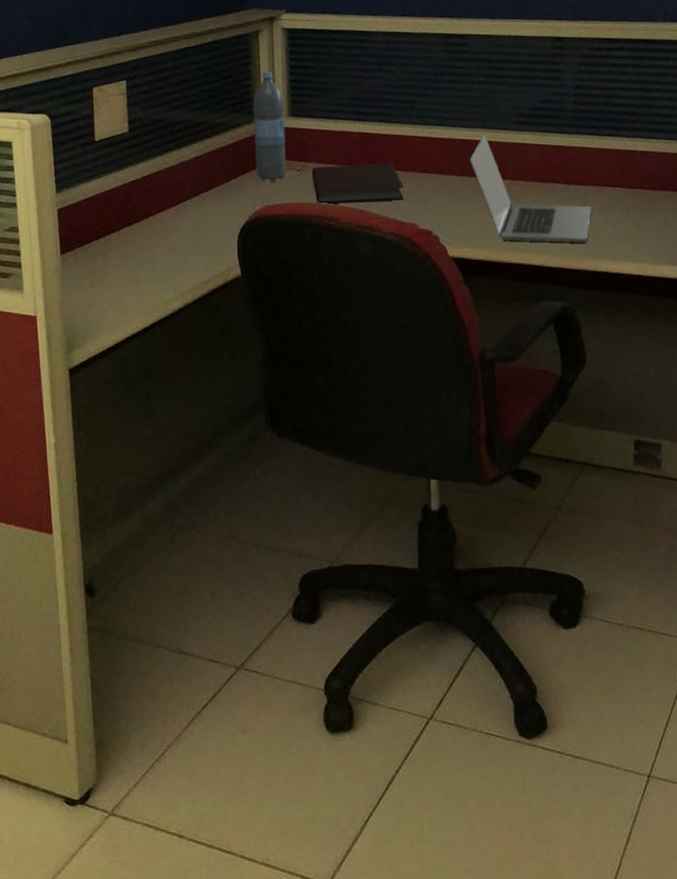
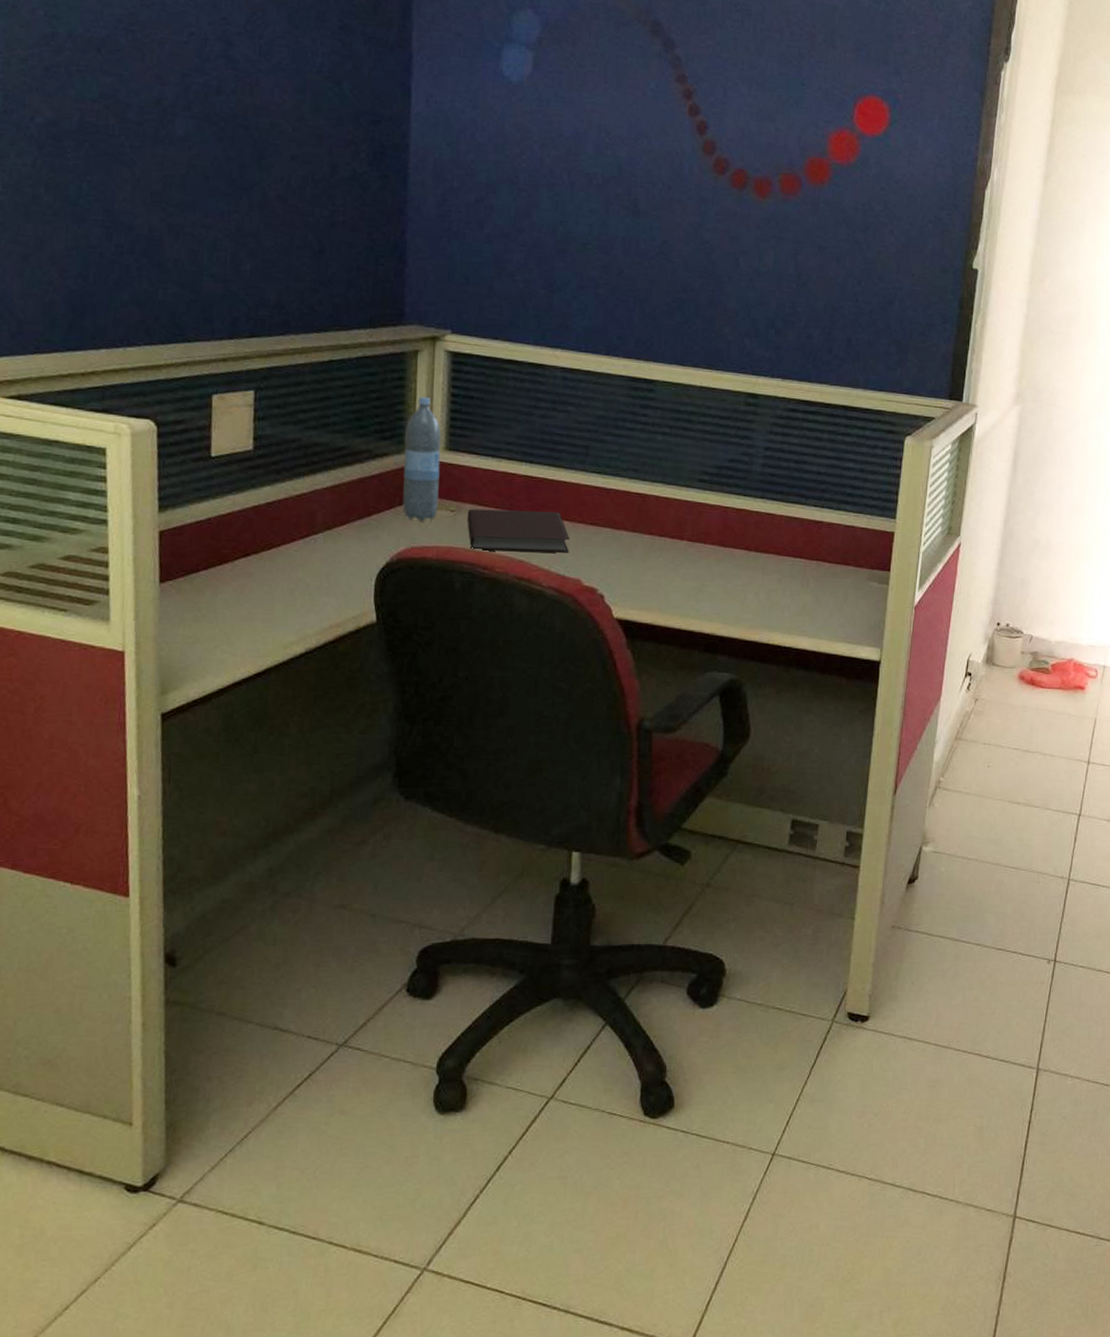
laptop: present [469,135,592,243] -> none [644,490,770,614]

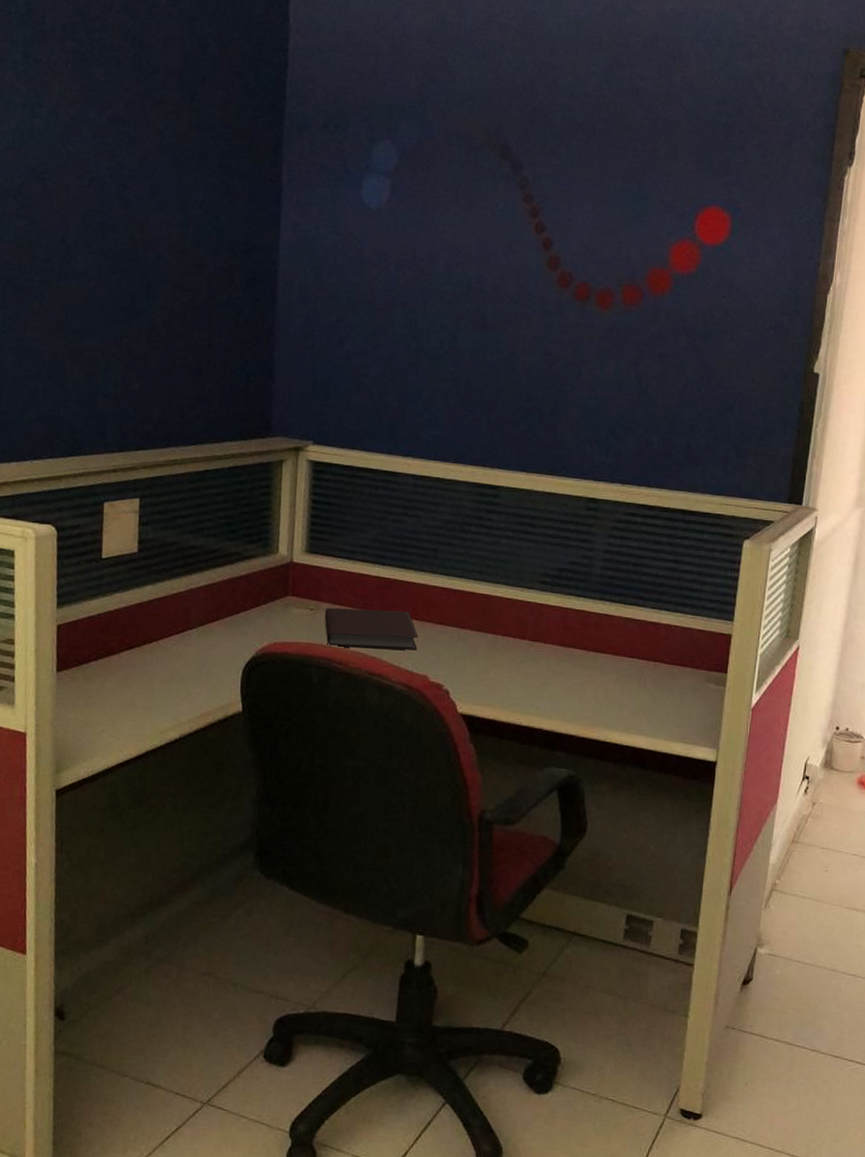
water bottle: present [402,397,442,521] -> none [267,503,303,619]

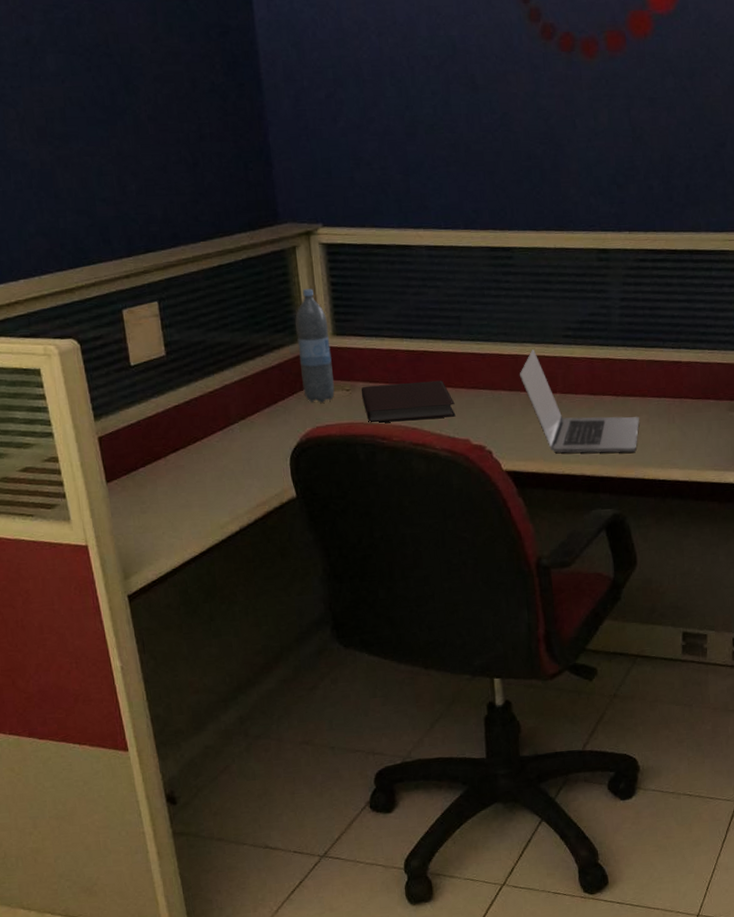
water bottle: none [267,503,303,619] -> present [295,289,335,403]
laptop: none [488,591,608,712] -> present [519,349,639,453]

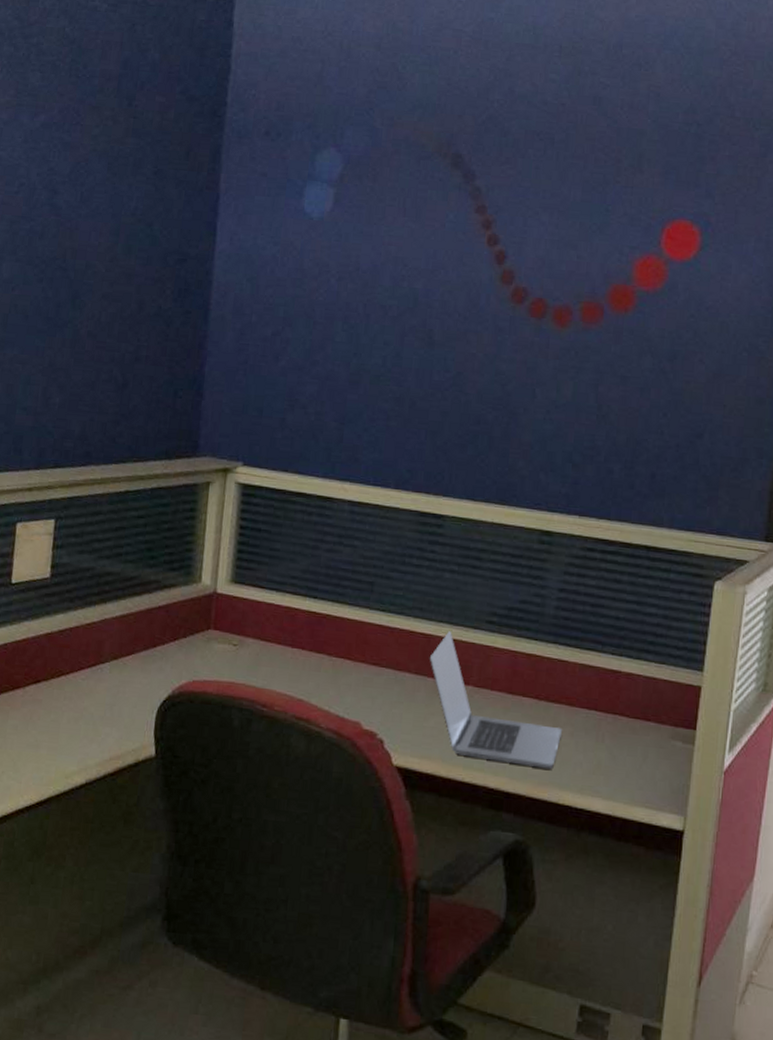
water bottle: present [295,289,335,403] -> none [187,528,228,655]
notebook: present [360,380,456,423] -> none [248,643,351,694]

